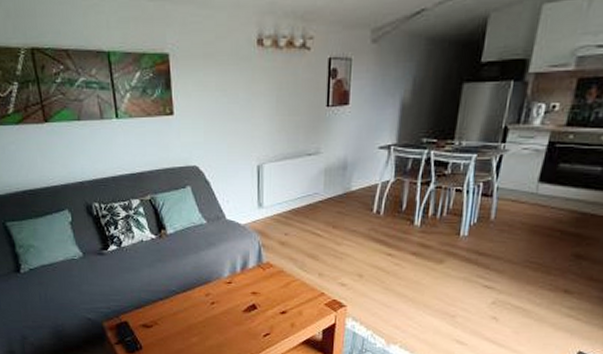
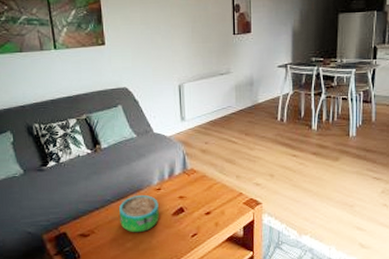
decorative bowl: none [185,287,228,328] -> present [119,194,159,233]

